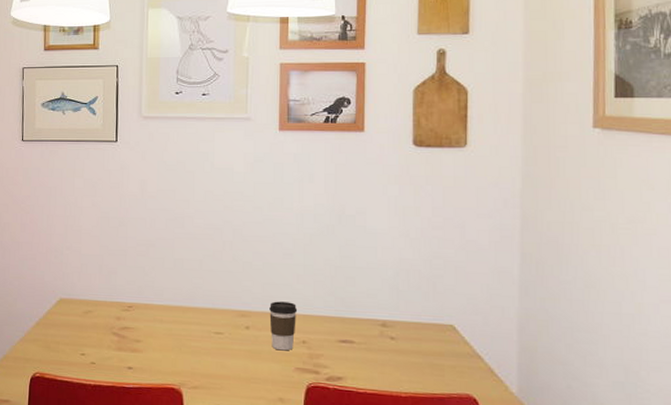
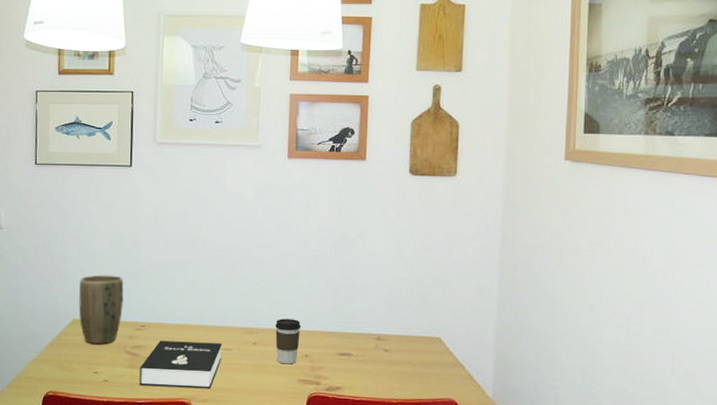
plant pot: none [65,253,111,325] -> present [79,275,124,344]
booklet: none [127,322,213,375] -> present [139,340,222,389]

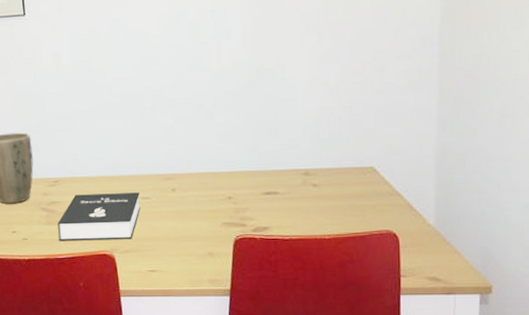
coffee cup: present [275,318,302,365] -> none [194,161,222,208]

